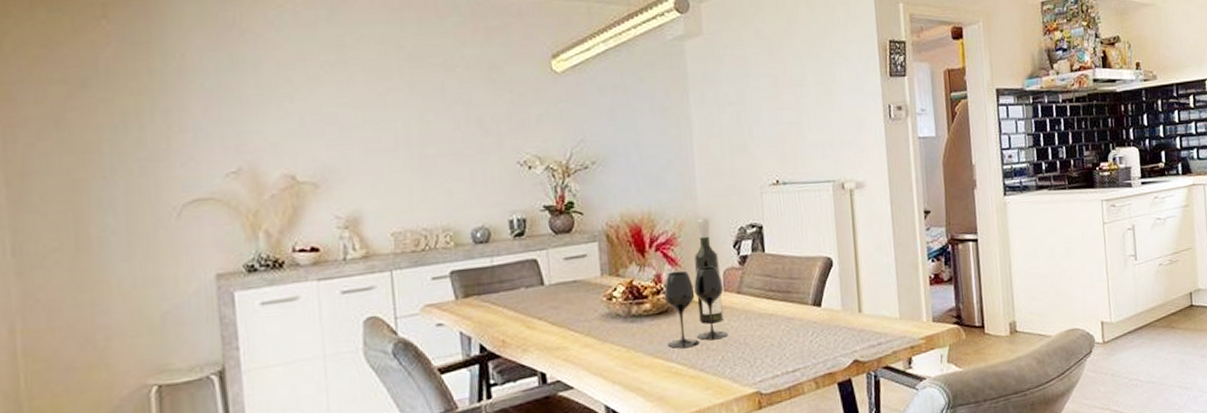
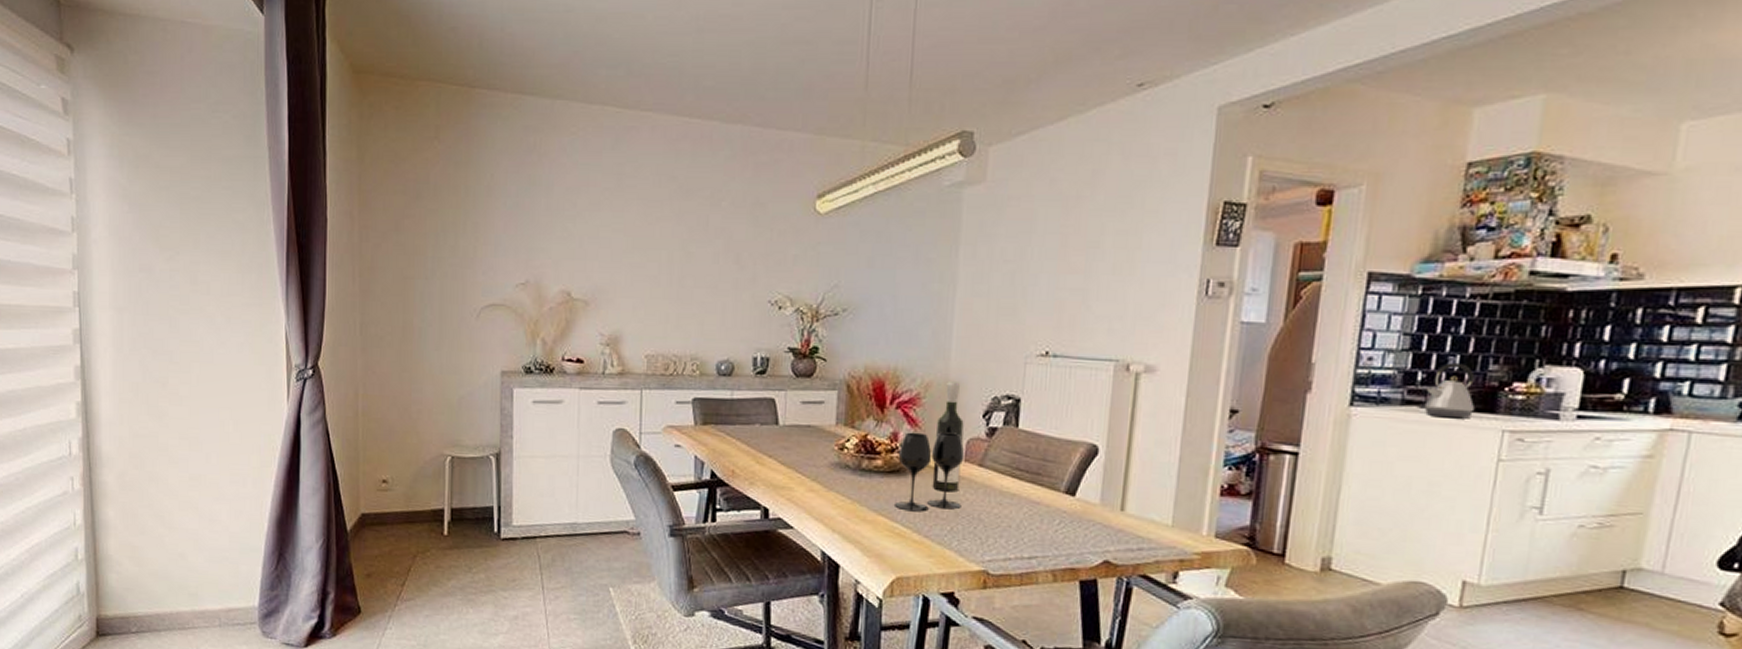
kettle: none [1049,153,1082,197] -> present [1424,363,1476,419]

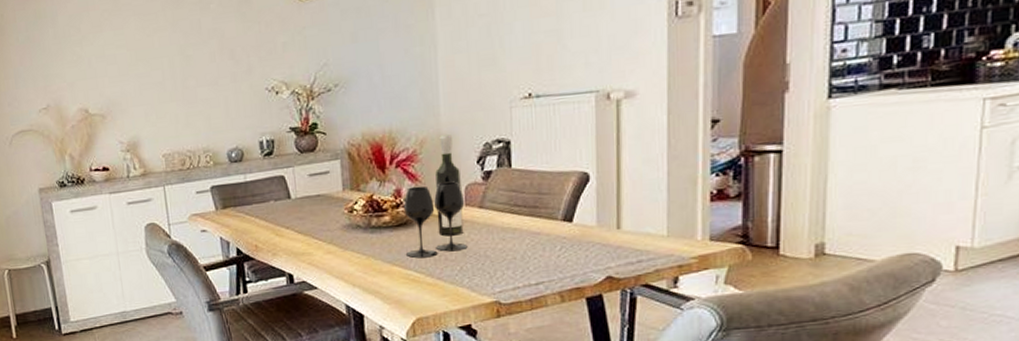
kettle: present [1424,363,1476,419] -> none [902,41,954,97]

